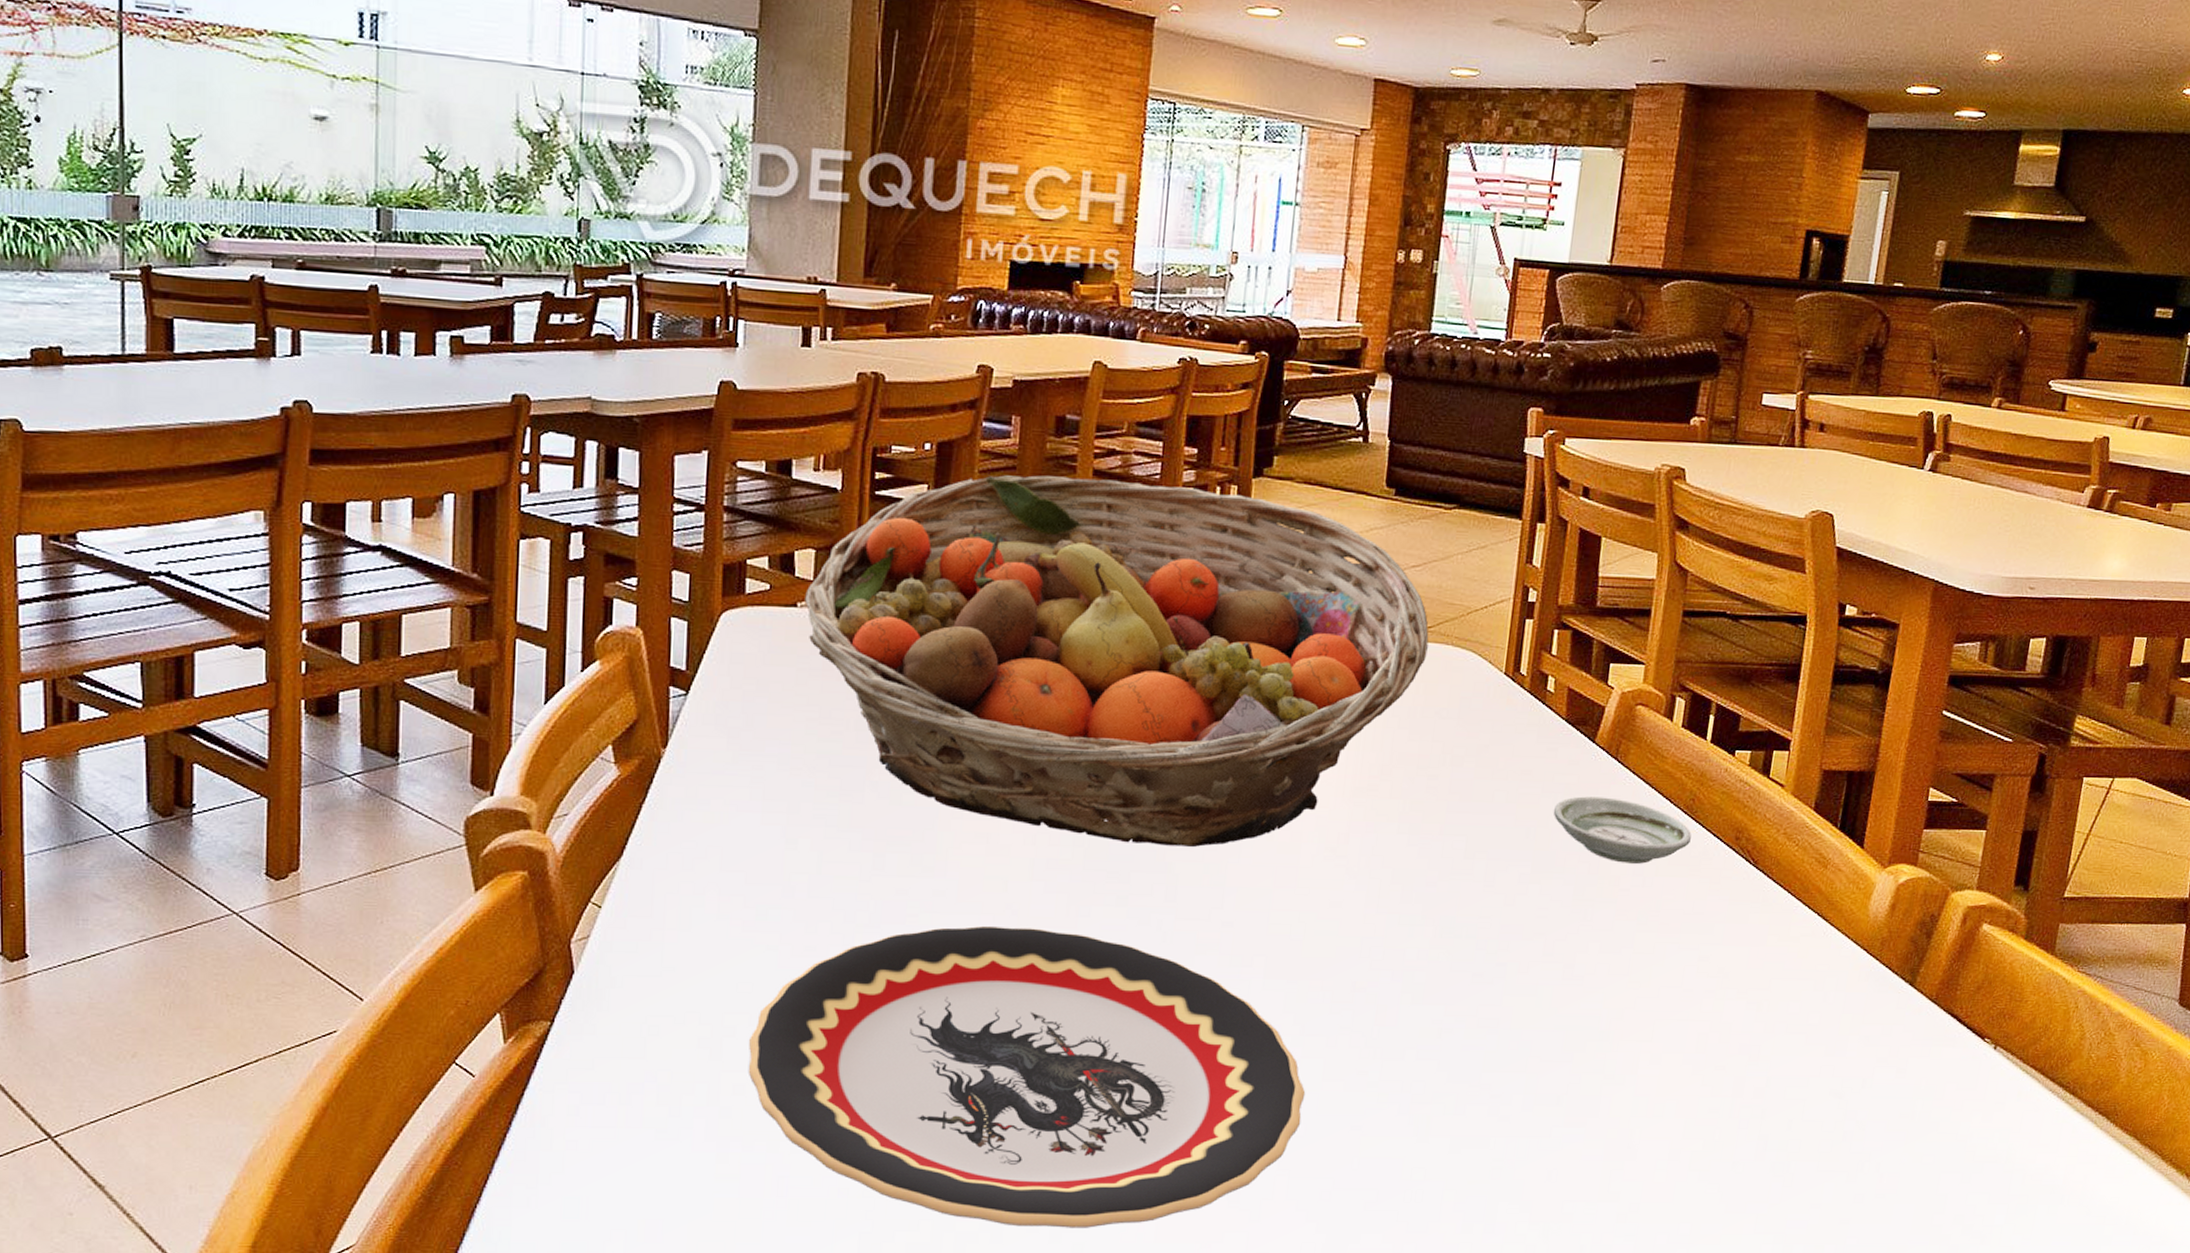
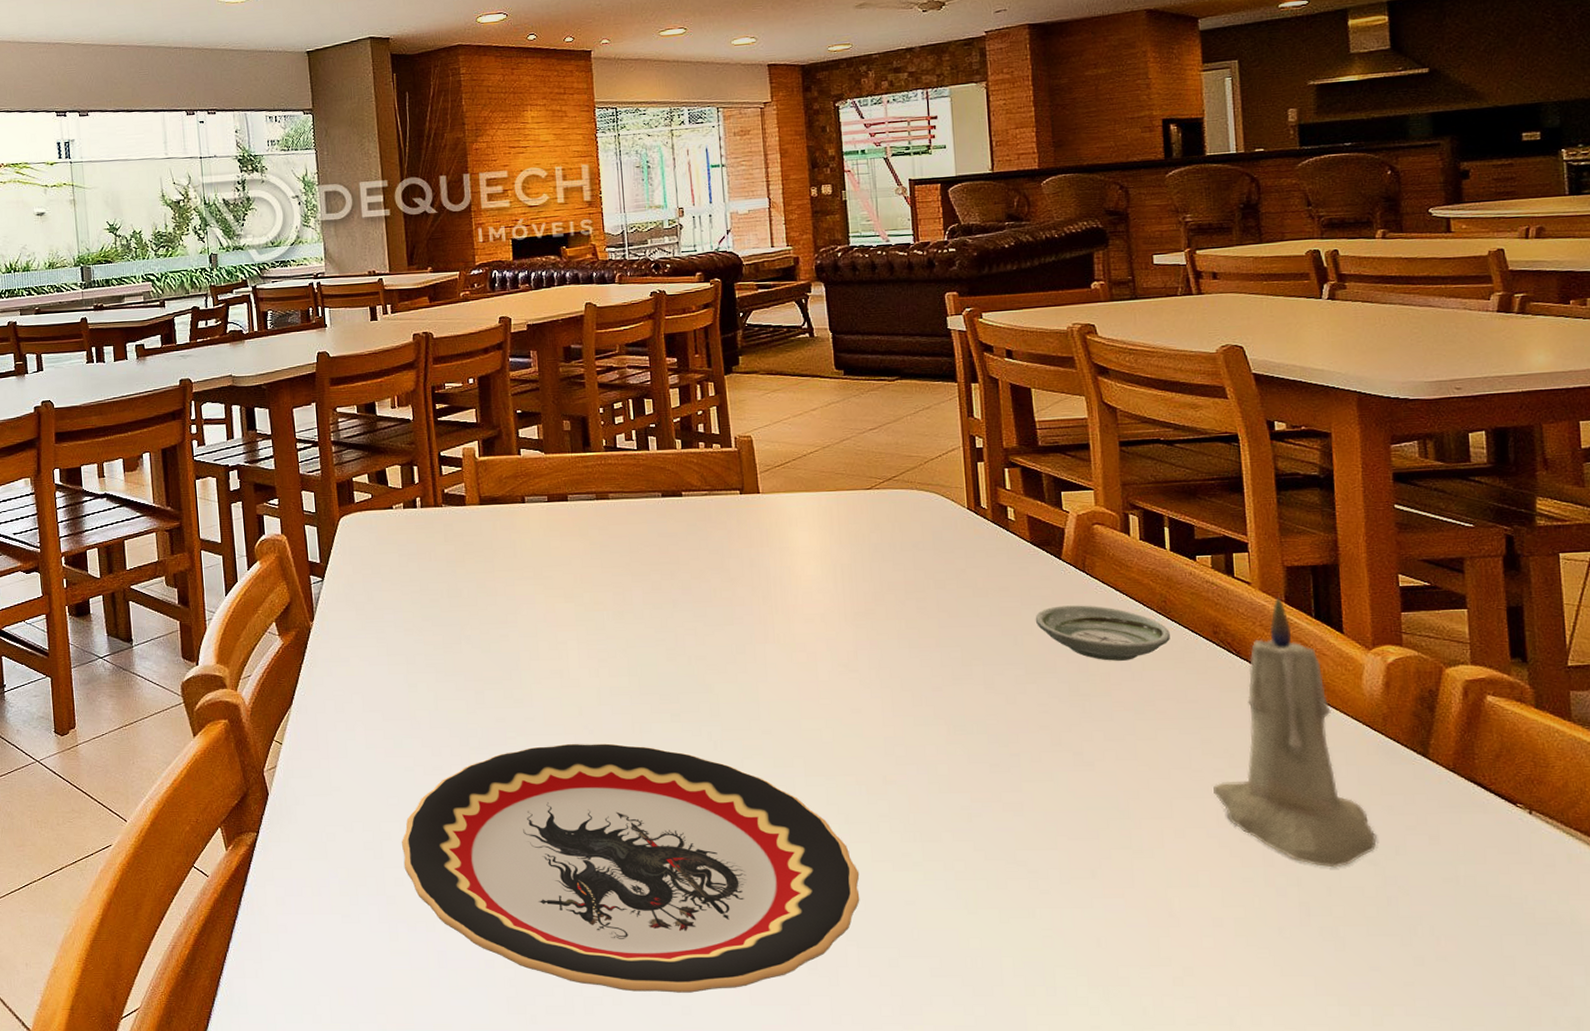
fruit basket: present [805,475,1429,847] -> none [397,388,896,671]
candle: none [1699,803,1848,1100] -> present [1213,597,1377,868]

